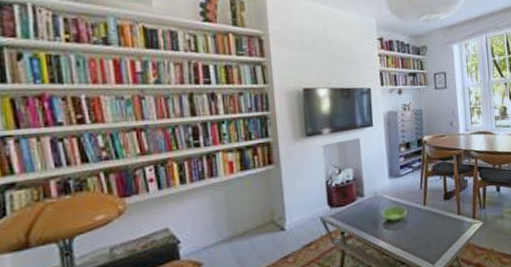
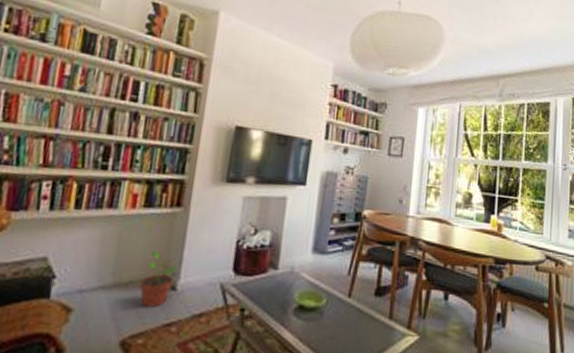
potted plant: none [253,204,282,248] -> present [139,251,177,307]

